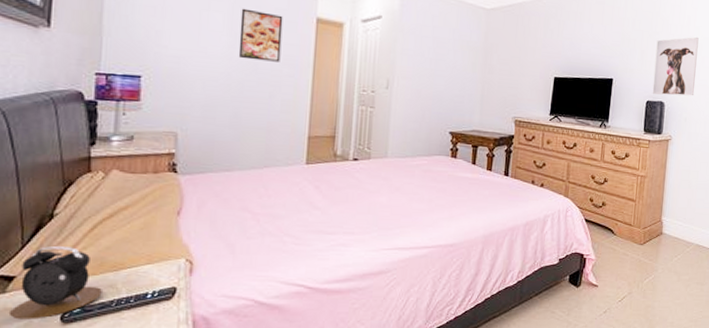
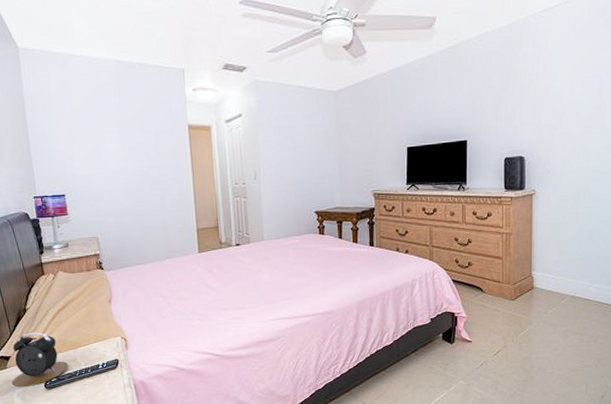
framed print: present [238,8,283,62] -> none [128,126,165,170]
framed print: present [652,36,699,96] -> none [510,83,557,150]

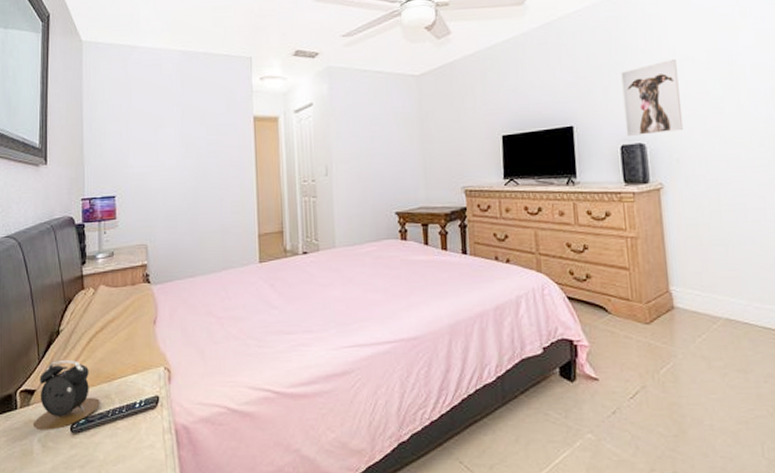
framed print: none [510,83,557,150] -> present [621,58,684,136]

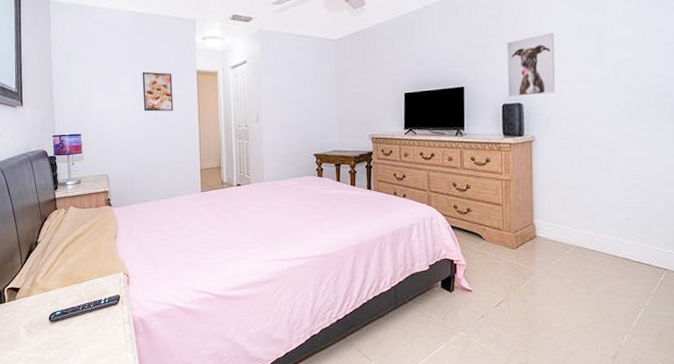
alarm clock: present [32,359,100,431] -> none [18,265,72,319]
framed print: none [189,119,226,167] -> present [142,71,174,112]

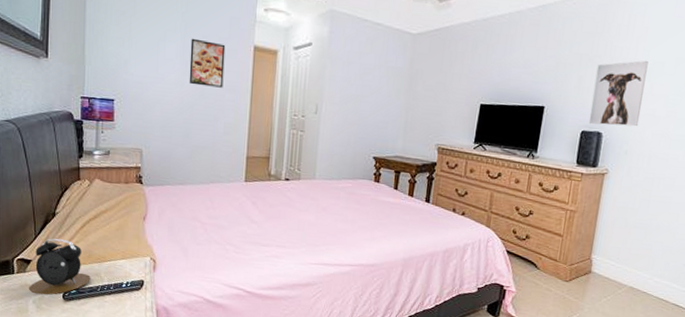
alarm clock: none [18,265,72,319] -> present [28,238,90,295]

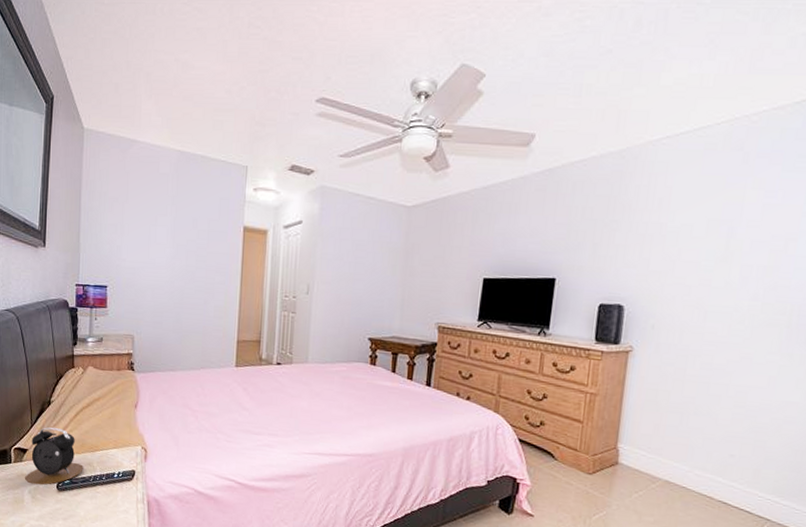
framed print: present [189,38,226,88] -> none [179,221,215,271]
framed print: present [588,60,648,127] -> none [607,223,674,298]

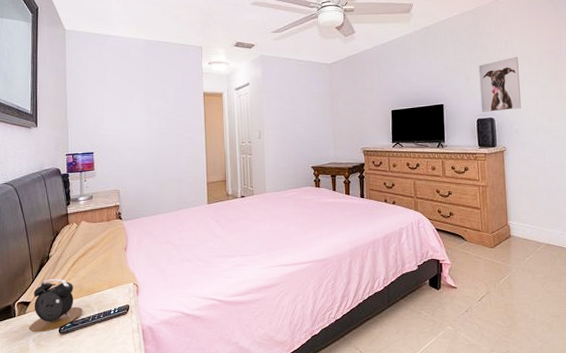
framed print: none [607,223,674,298] -> present [478,56,522,112]

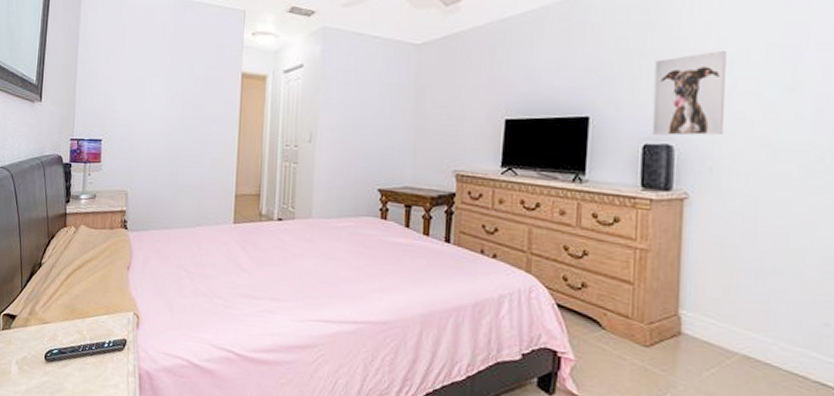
alarm clock: present [28,278,83,333] -> none [12,291,73,355]

